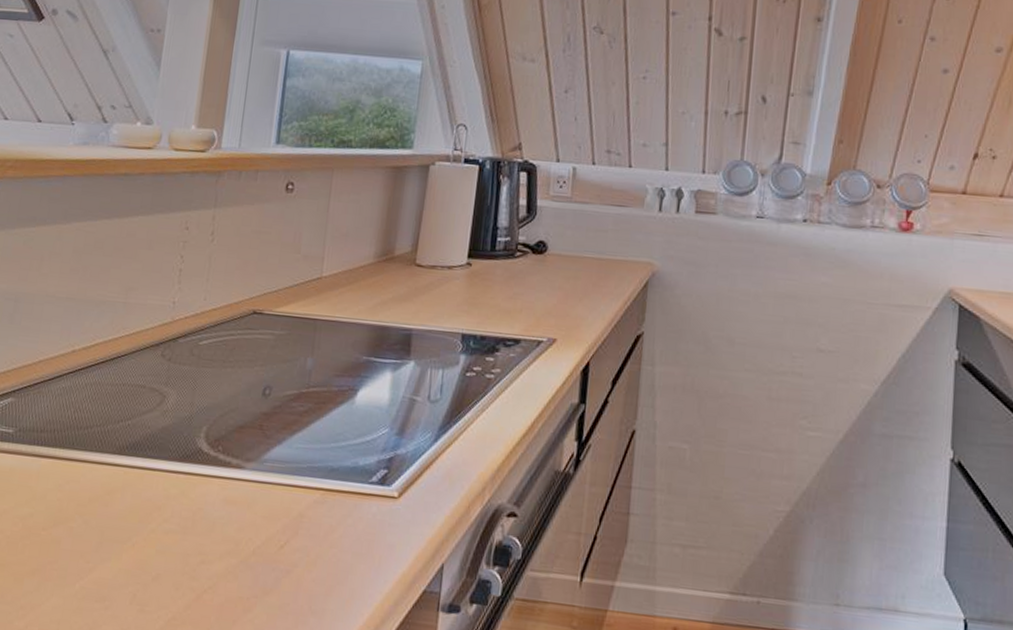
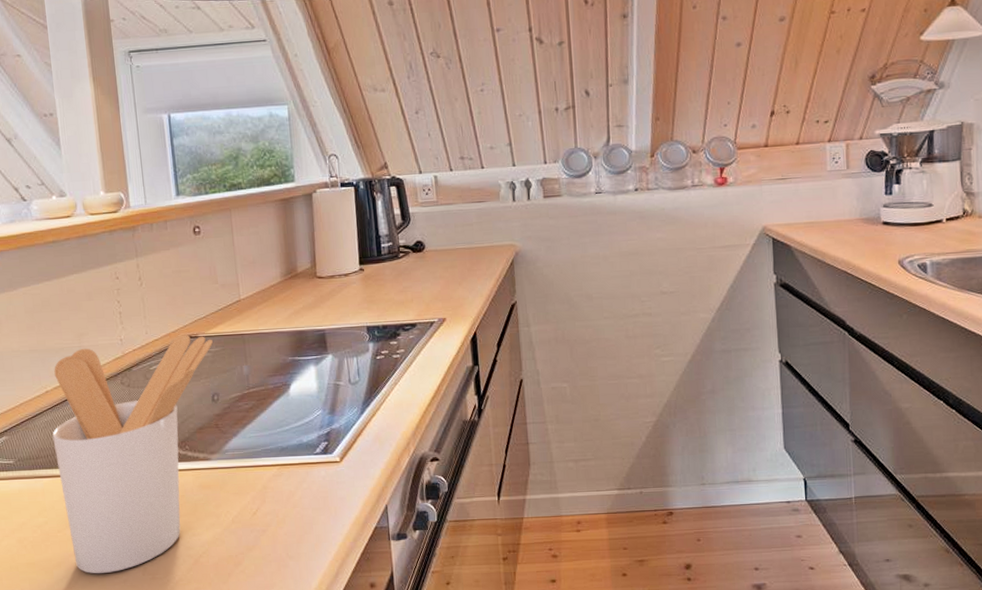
utensil holder: none [53,305,279,594] -> present [52,334,213,574]

